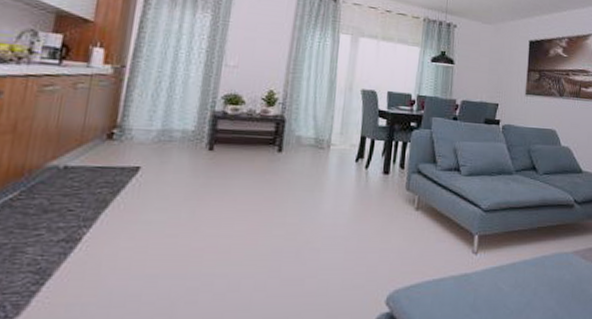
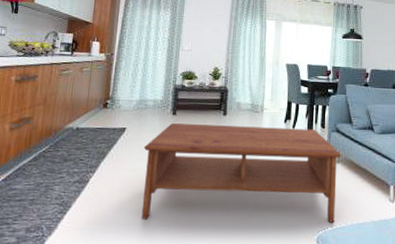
coffee table: none [158,161,422,287] -> present [141,123,342,223]

